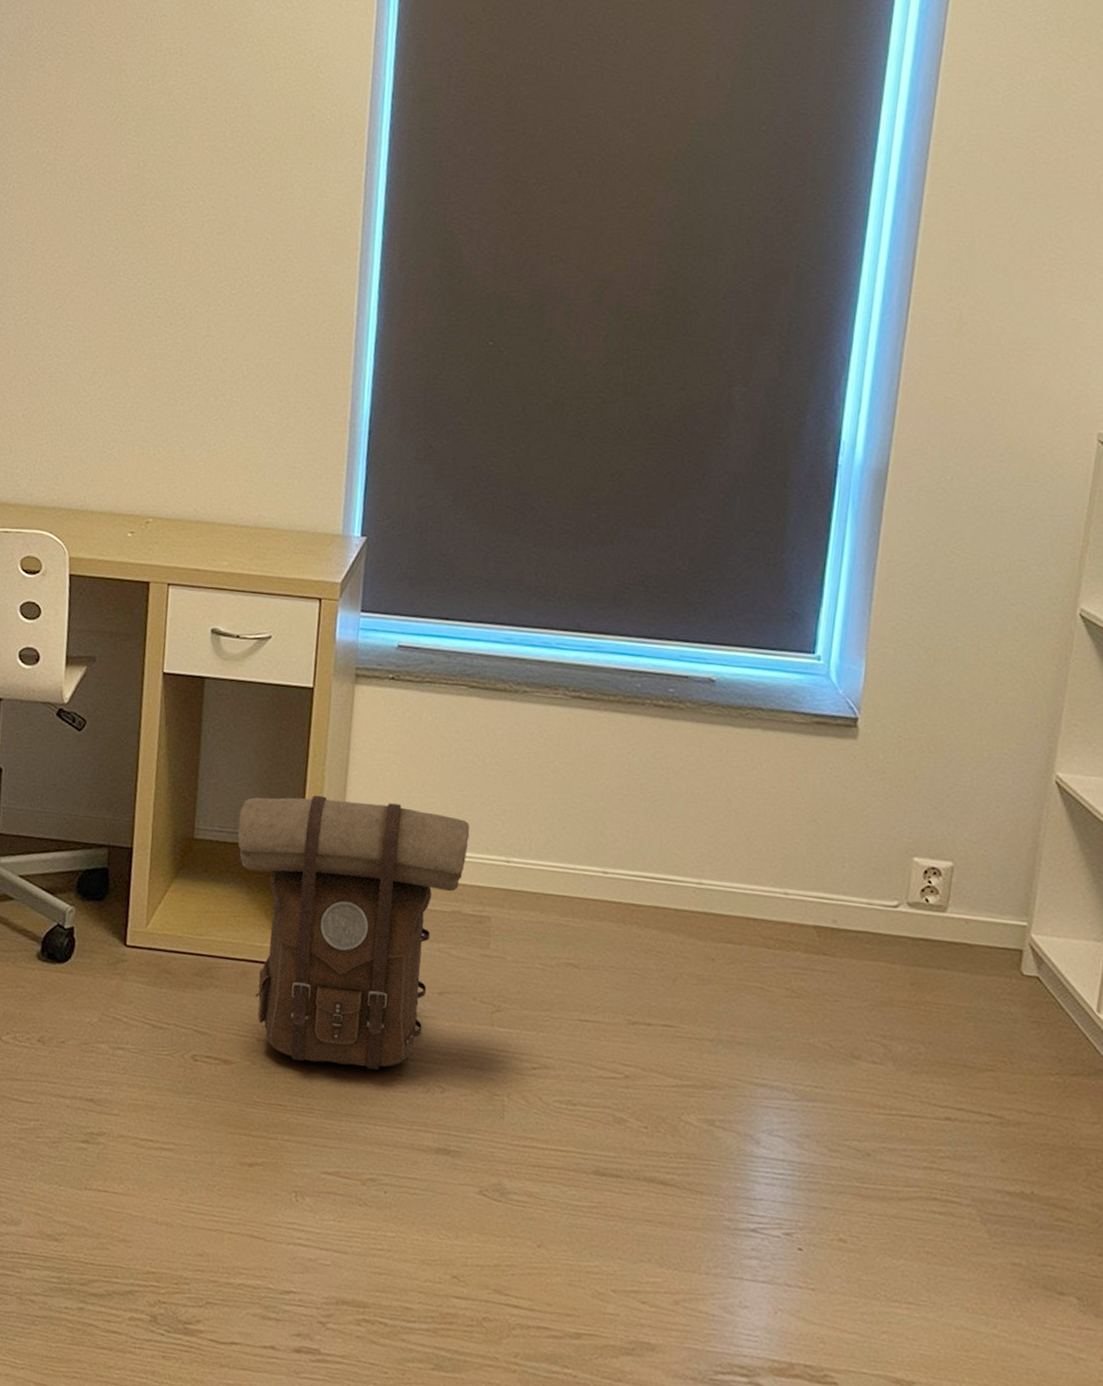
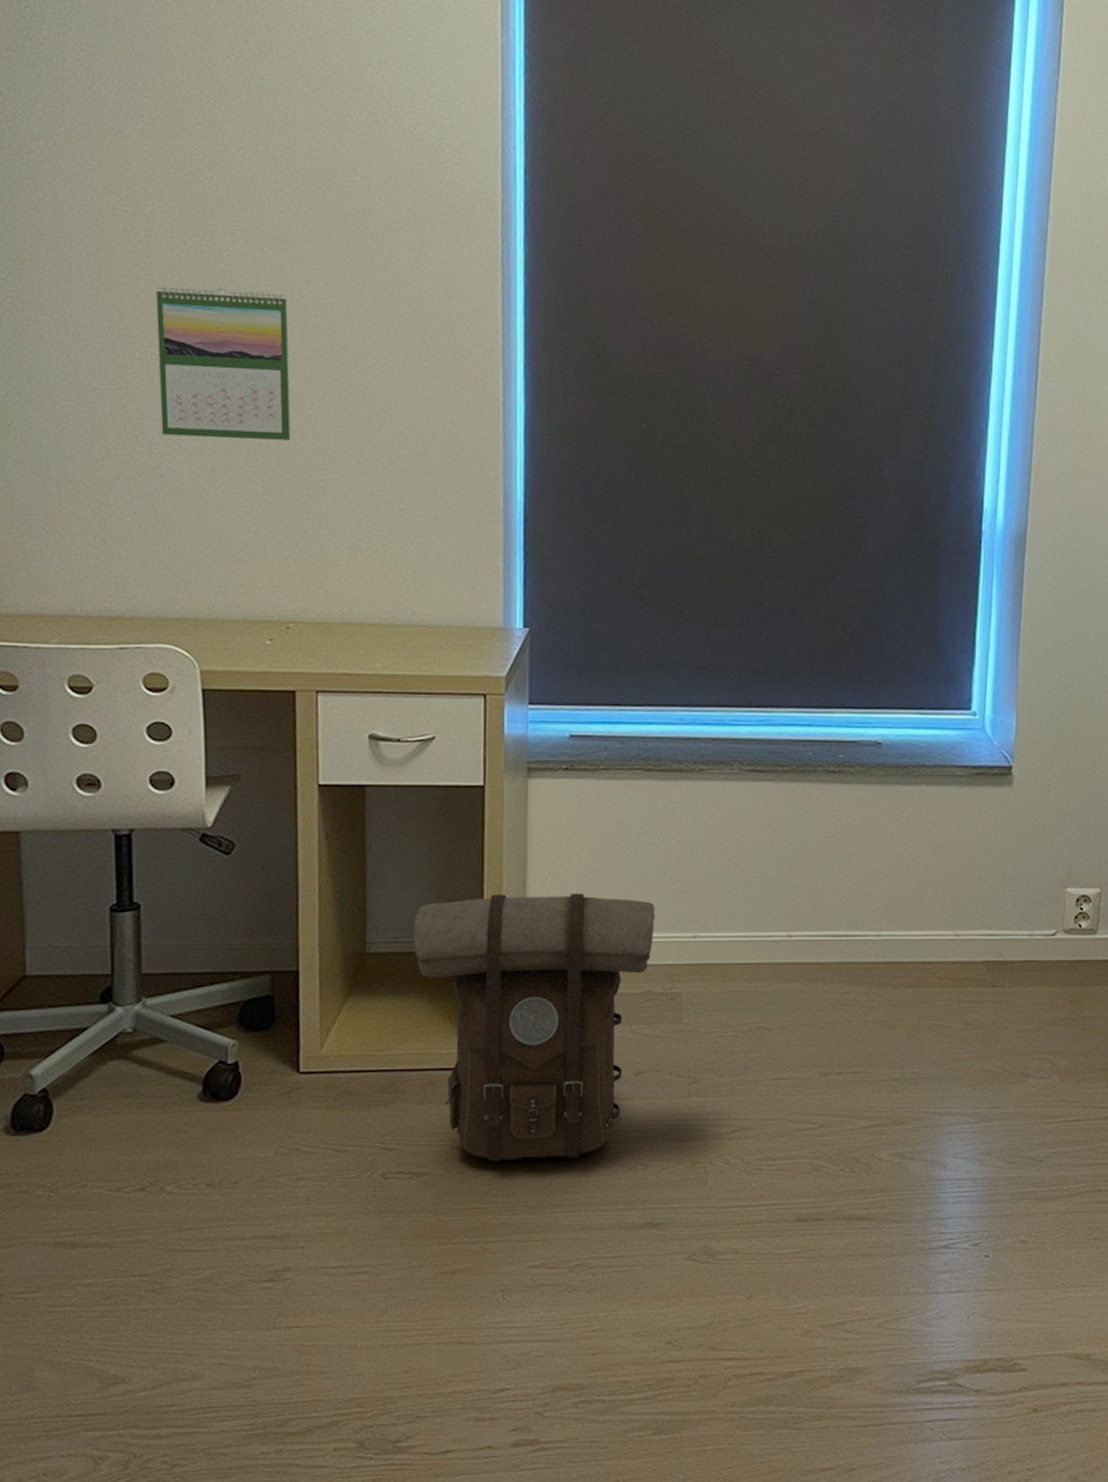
calendar: none [53,205,170,348] -> present [156,286,291,441]

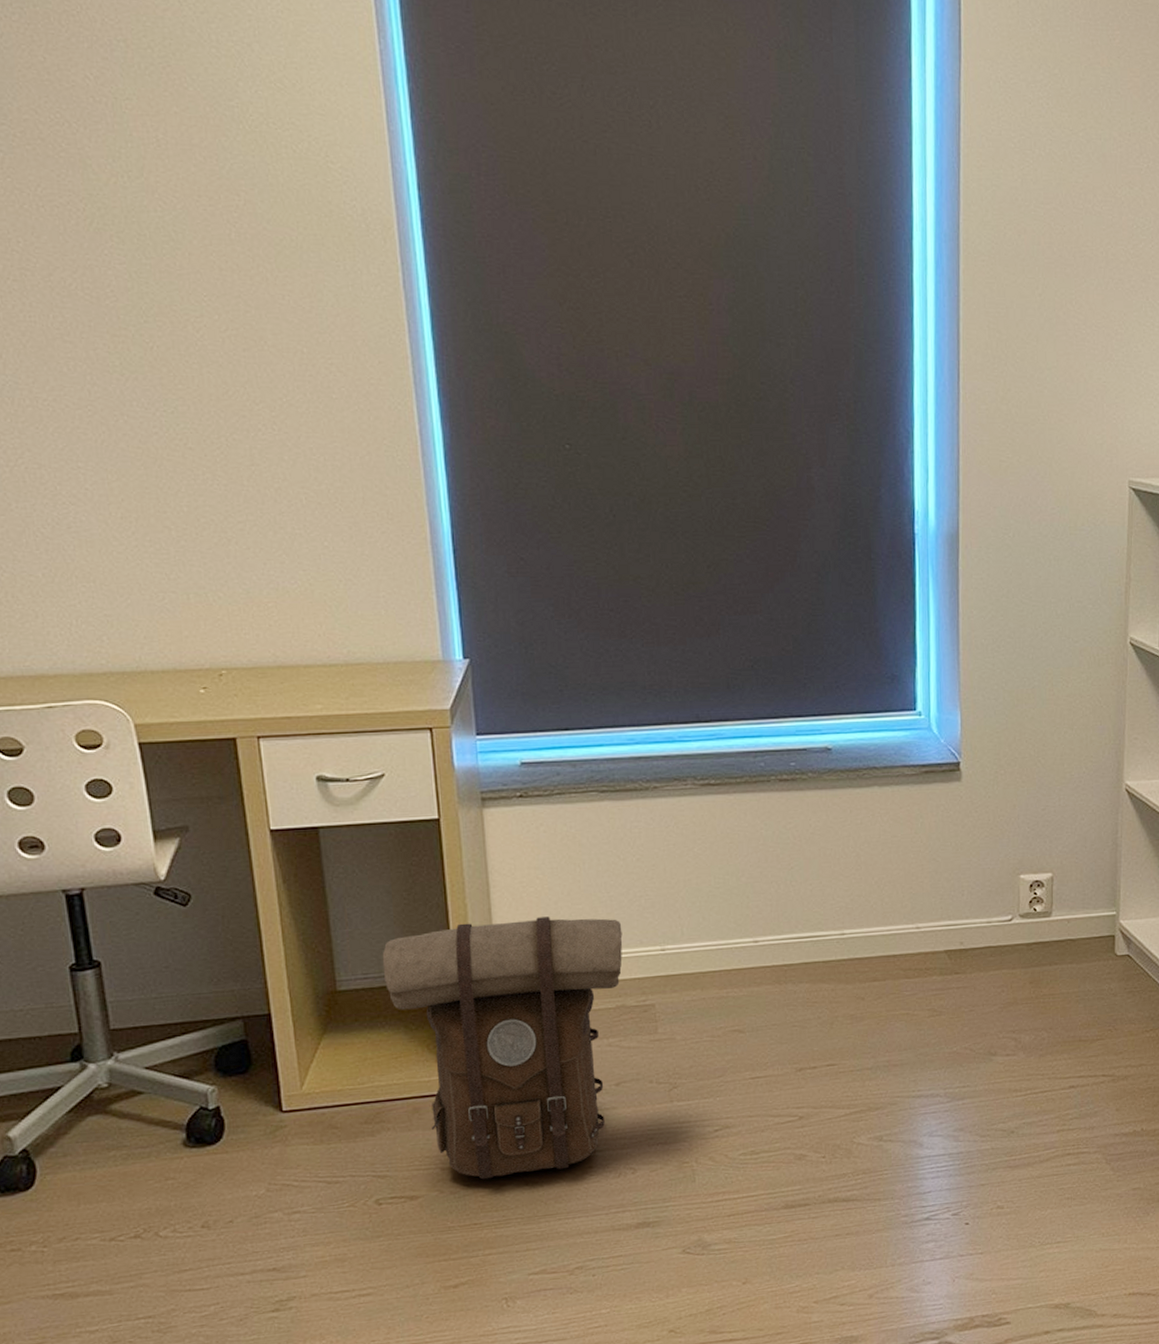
calendar: present [156,286,291,441] -> none [39,326,202,485]

